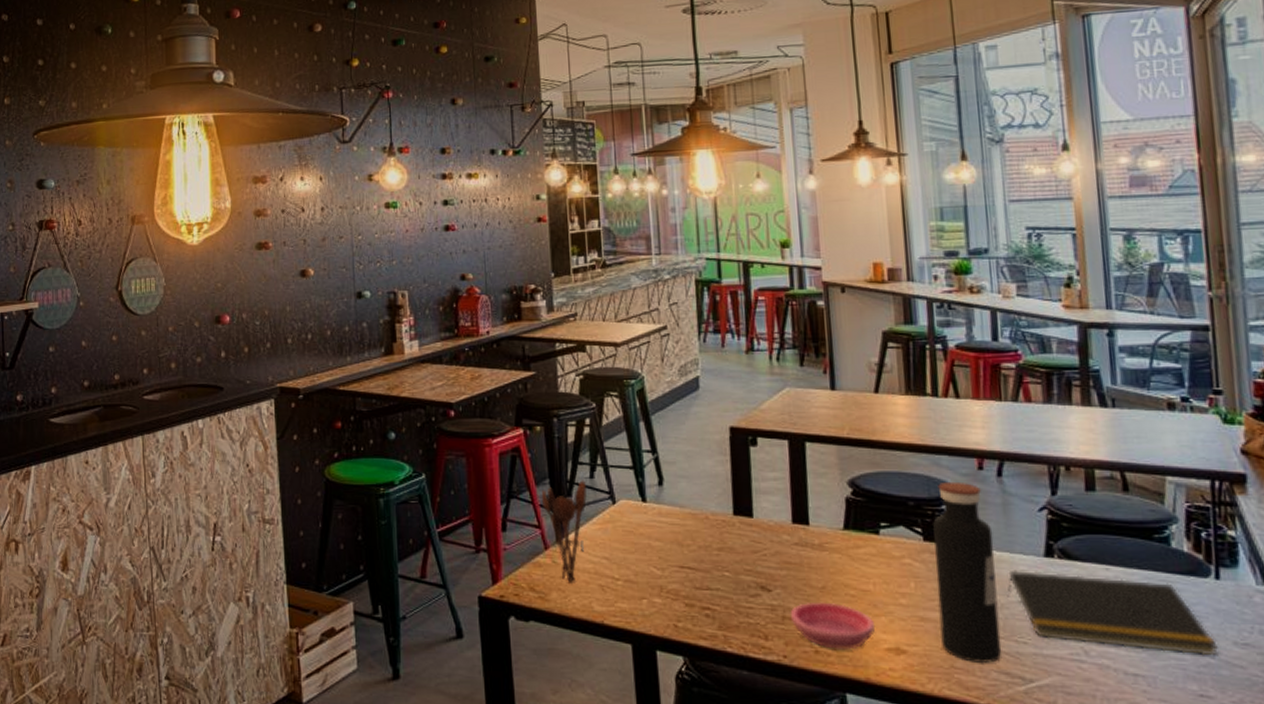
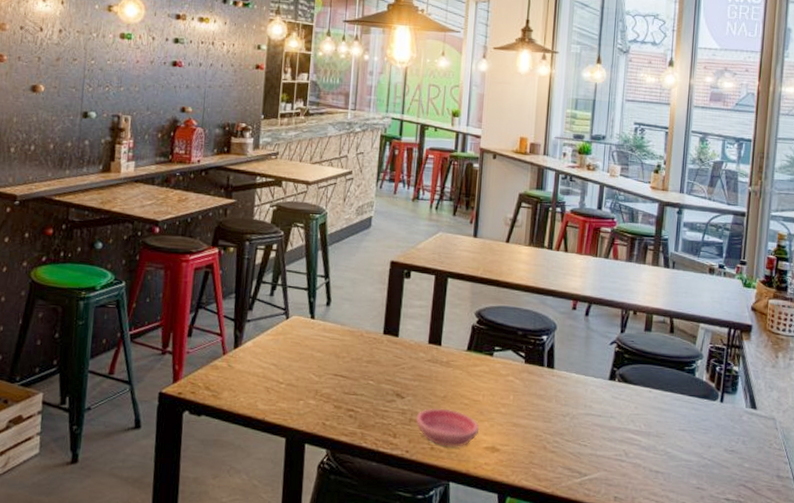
utensil holder: present [541,480,587,582] -> none [225,297,266,384]
water bottle: present [932,481,1002,663] -> none [525,317,576,460]
notepad: present [1007,570,1219,657] -> none [578,389,714,459]

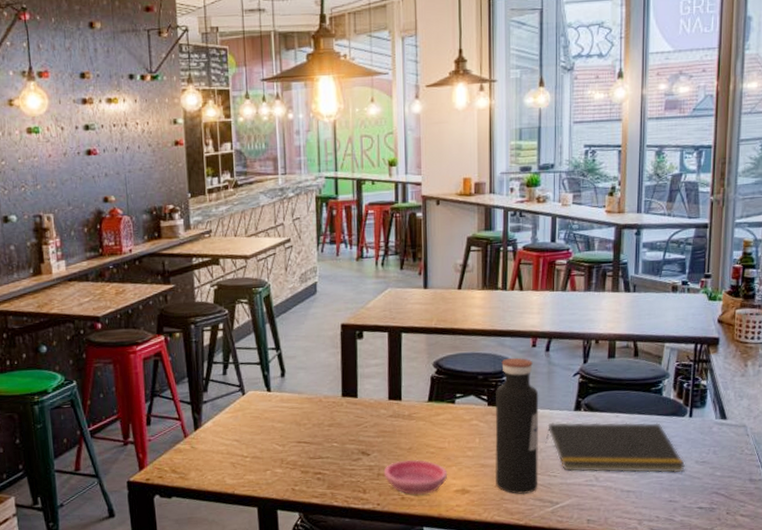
water bottle: none [525,317,576,460] -> present [494,357,539,494]
notepad: none [578,389,714,459] -> present [545,422,685,473]

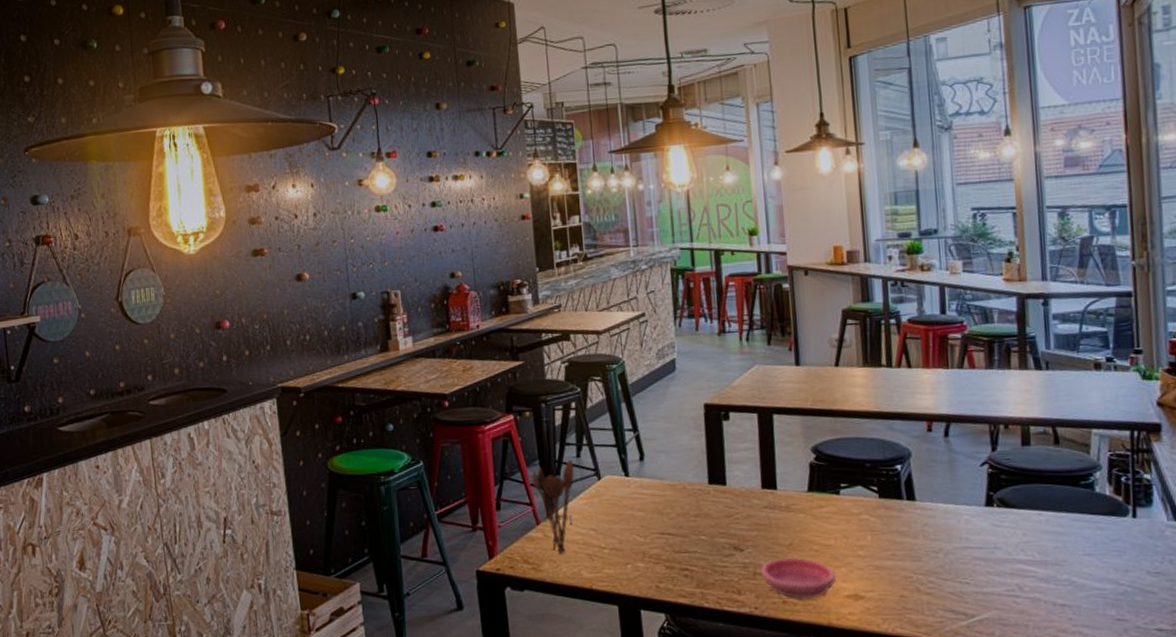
utensil holder: none [180,377,220,463] -> present [532,459,574,553]
water bottle: present [494,357,539,494] -> none [886,443,948,603]
notepad: present [545,422,685,473] -> none [952,519,1134,585]

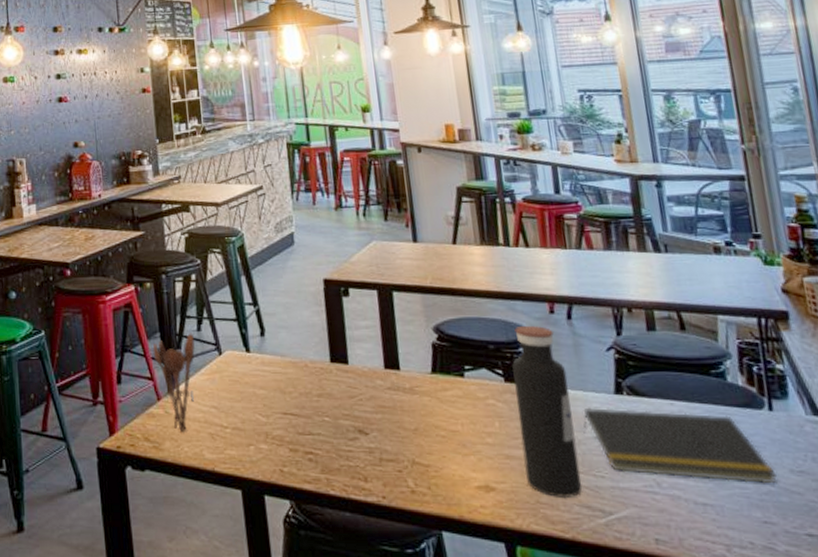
saucer: present [760,558,836,599] -> none [386,444,465,489]
water bottle: none [886,443,948,603] -> present [511,325,583,497]
notepad: none [952,519,1134,585] -> present [583,407,778,484]

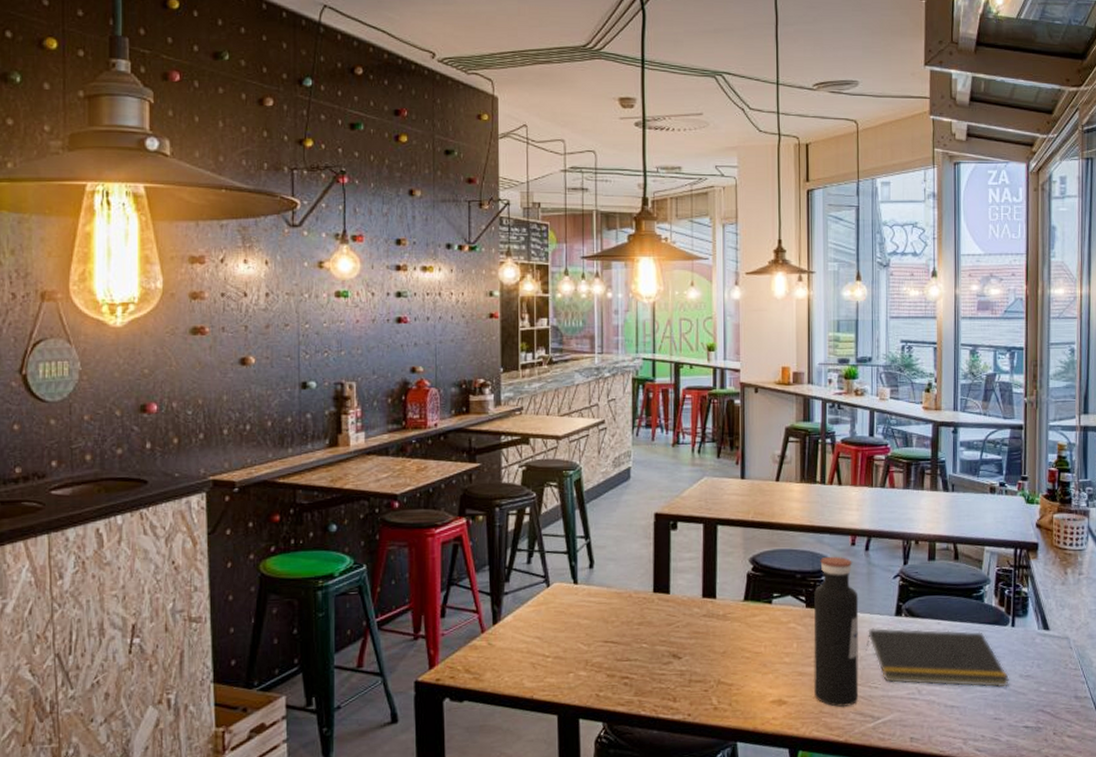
utensil holder: present [152,333,195,431] -> none [480,566,523,662]

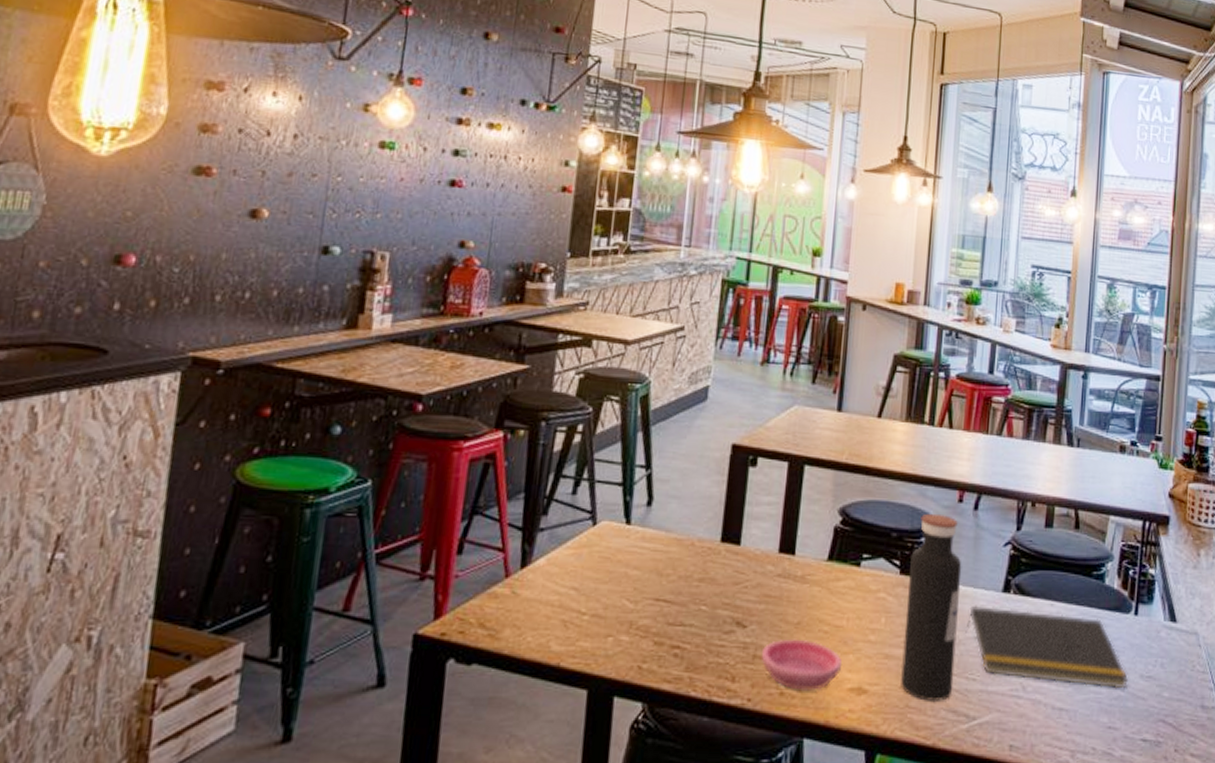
saucer: none [695,665,763,705] -> present [760,640,842,690]

